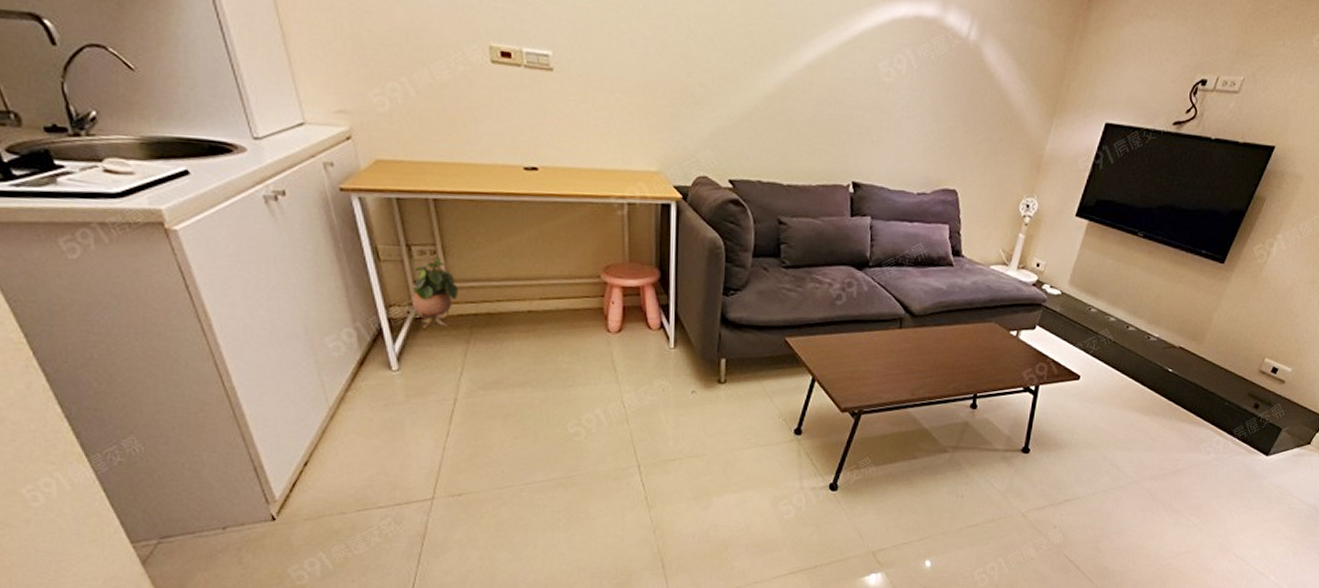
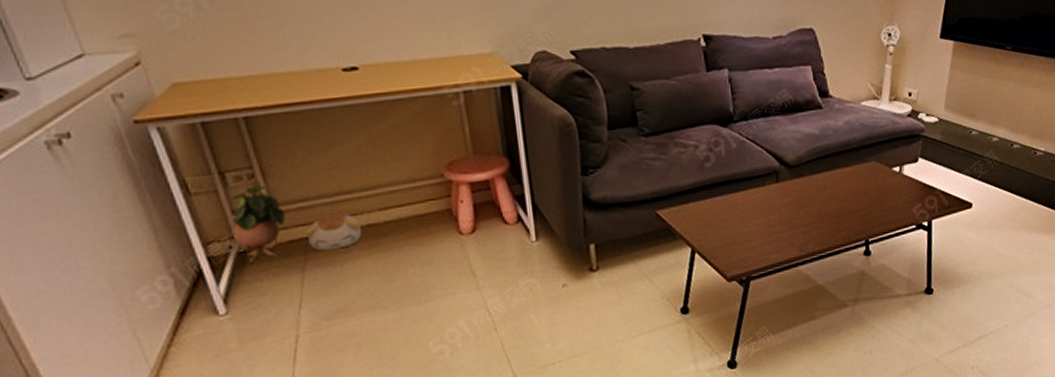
plush toy: none [473,297,522,328] -> present [304,213,362,251]

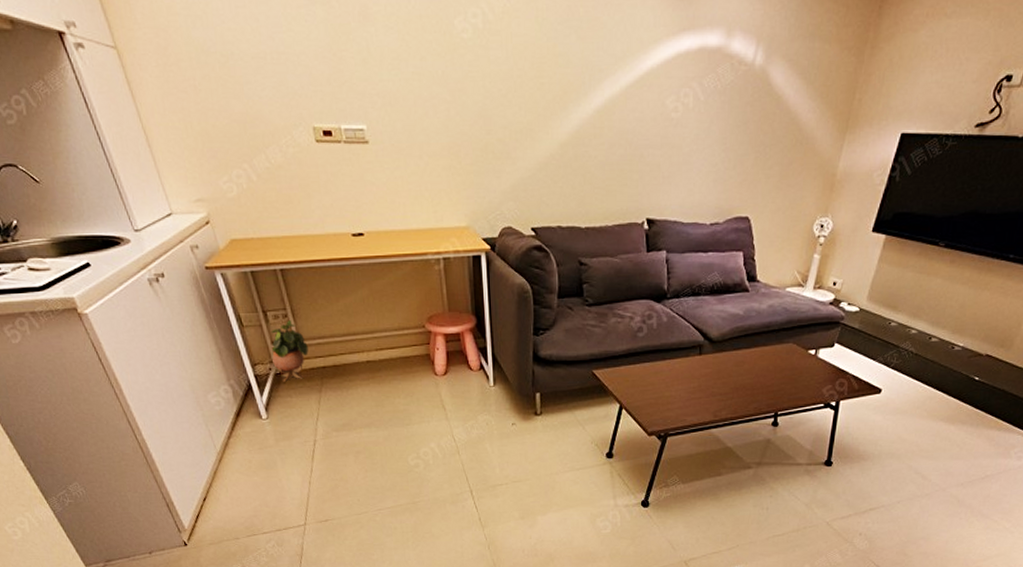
plush toy: present [304,213,362,251] -> none [321,350,362,378]

